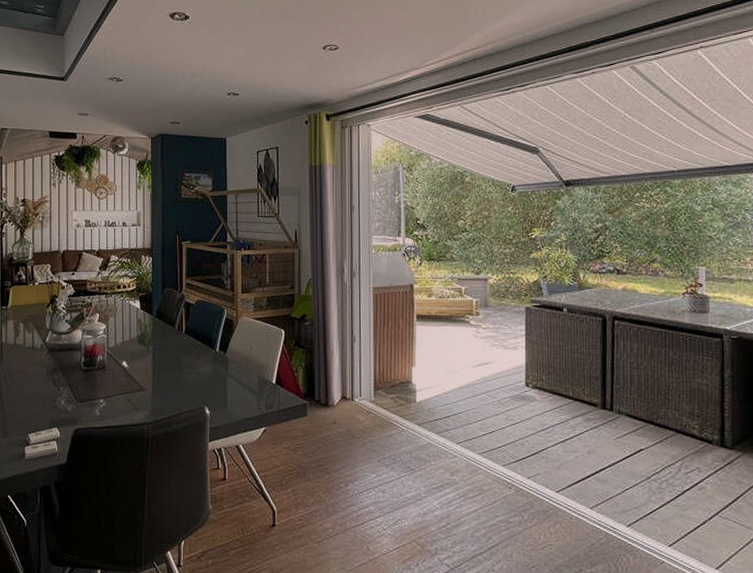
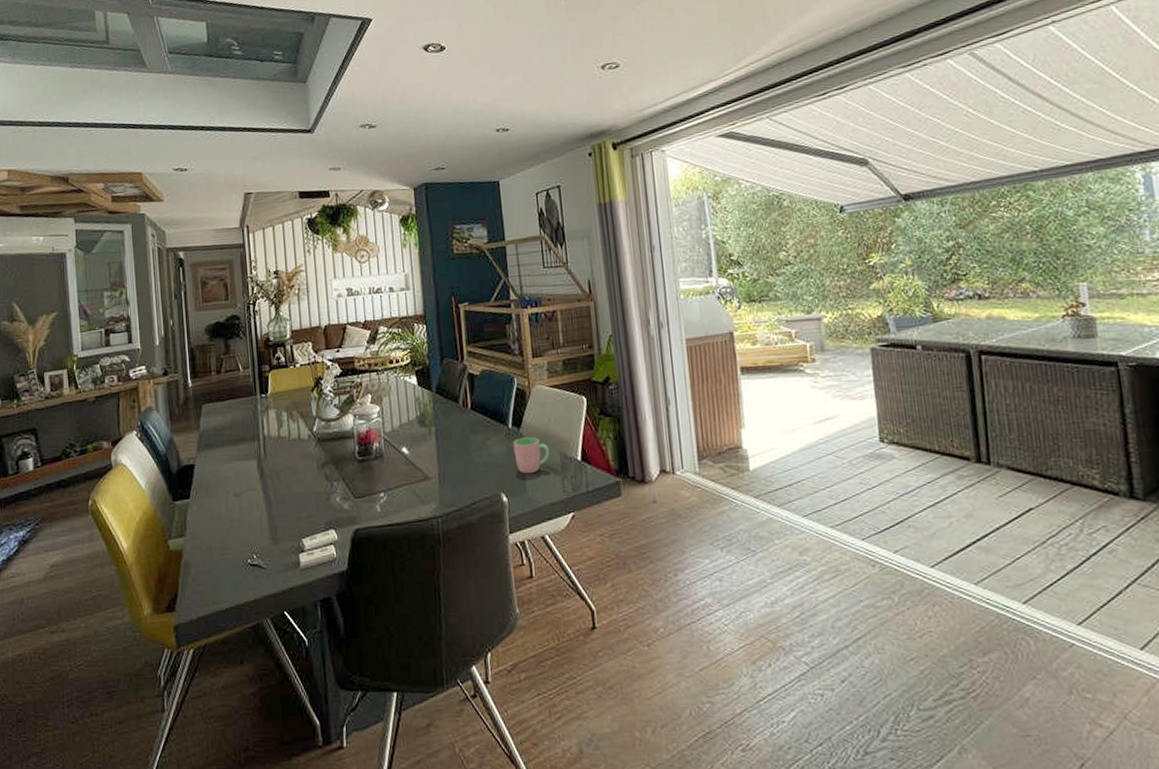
cup: none [219,360,250,392] -> present [513,436,550,474]

